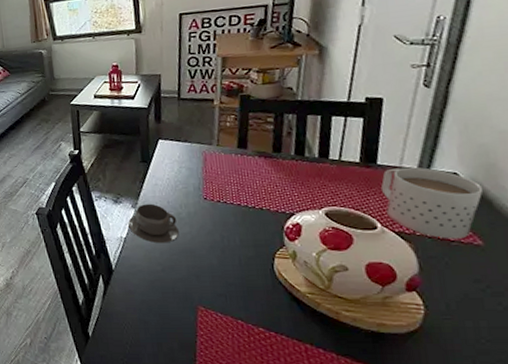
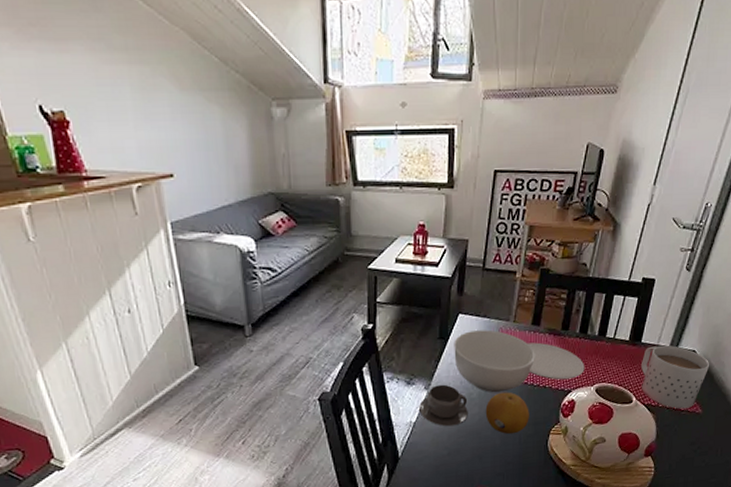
bowl: none [156,153,247,213] -> present [454,330,535,393]
fruit: none [197,212,248,255] -> present [485,392,529,435]
plate: none [235,165,308,203] -> present [528,342,585,380]

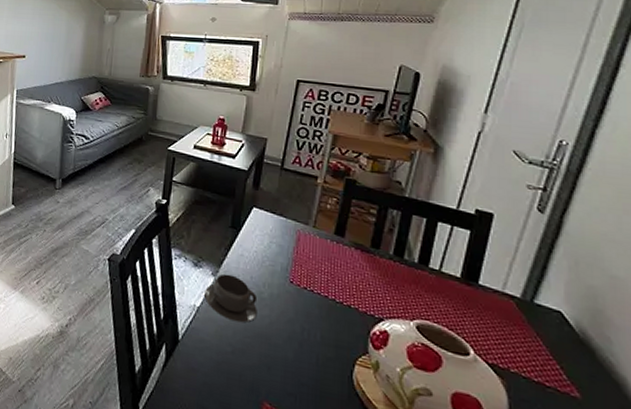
bowl: present [454,330,535,393] -> none [245,226,338,300]
fruit: present [485,392,529,435] -> none [277,299,330,352]
plate: present [528,342,585,380] -> none [329,253,401,306]
mug: present [640,345,710,409] -> none [478,291,587,387]

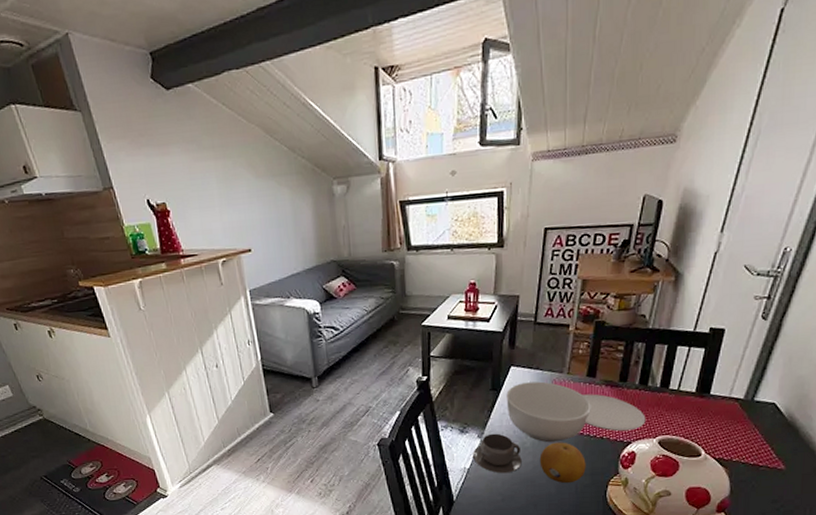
bowl: none [245,226,338,300] -> present [506,381,591,443]
fruit: none [277,299,330,352] -> present [539,442,586,484]
plate: none [329,253,401,306] -> present [583,394,646,432]

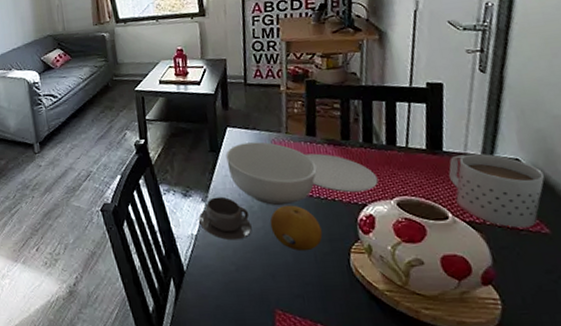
mug: none [709,397,794,465] -> present [448,153,545,228]

